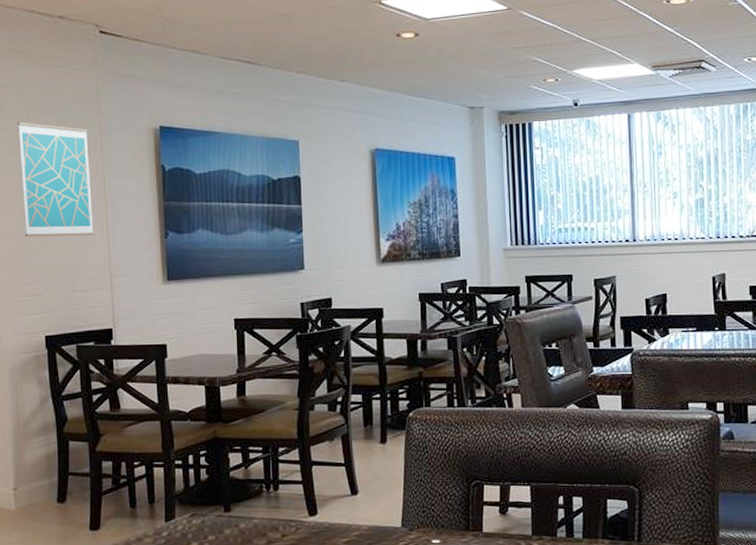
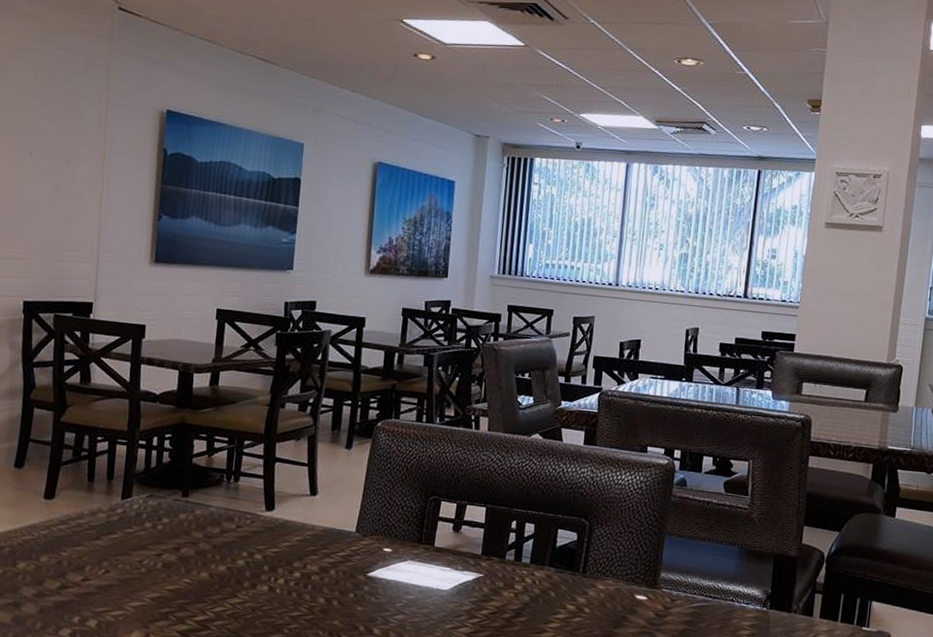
wall art: present [18,121,94,238] -> none [16,85,93,209]

